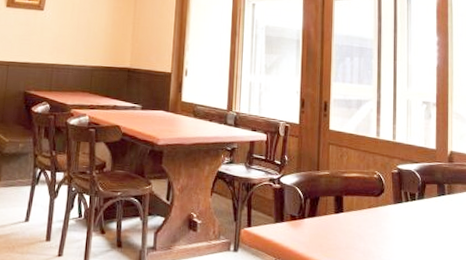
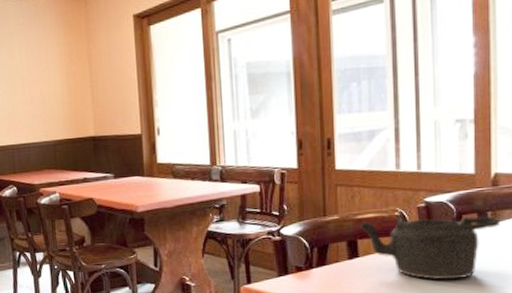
teapot: none [346,178,455,243] -> present [360,216,501,280]

